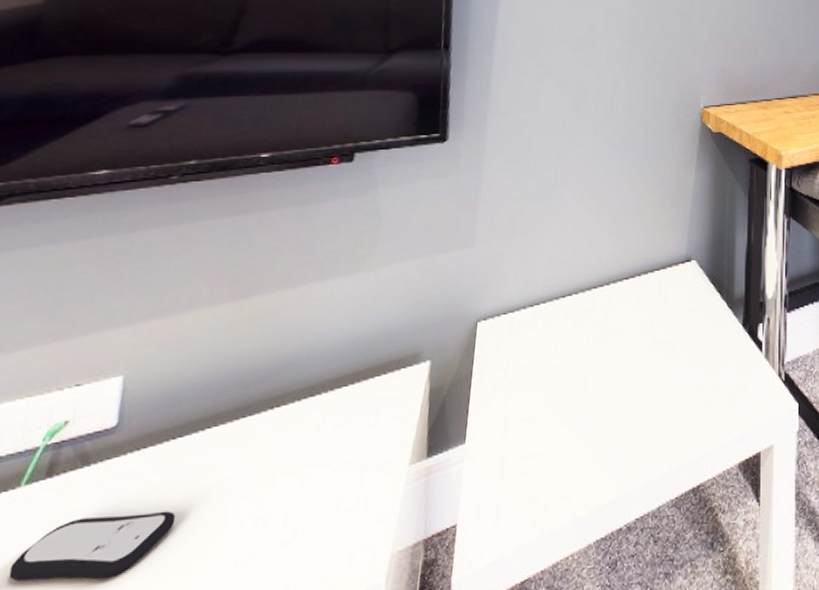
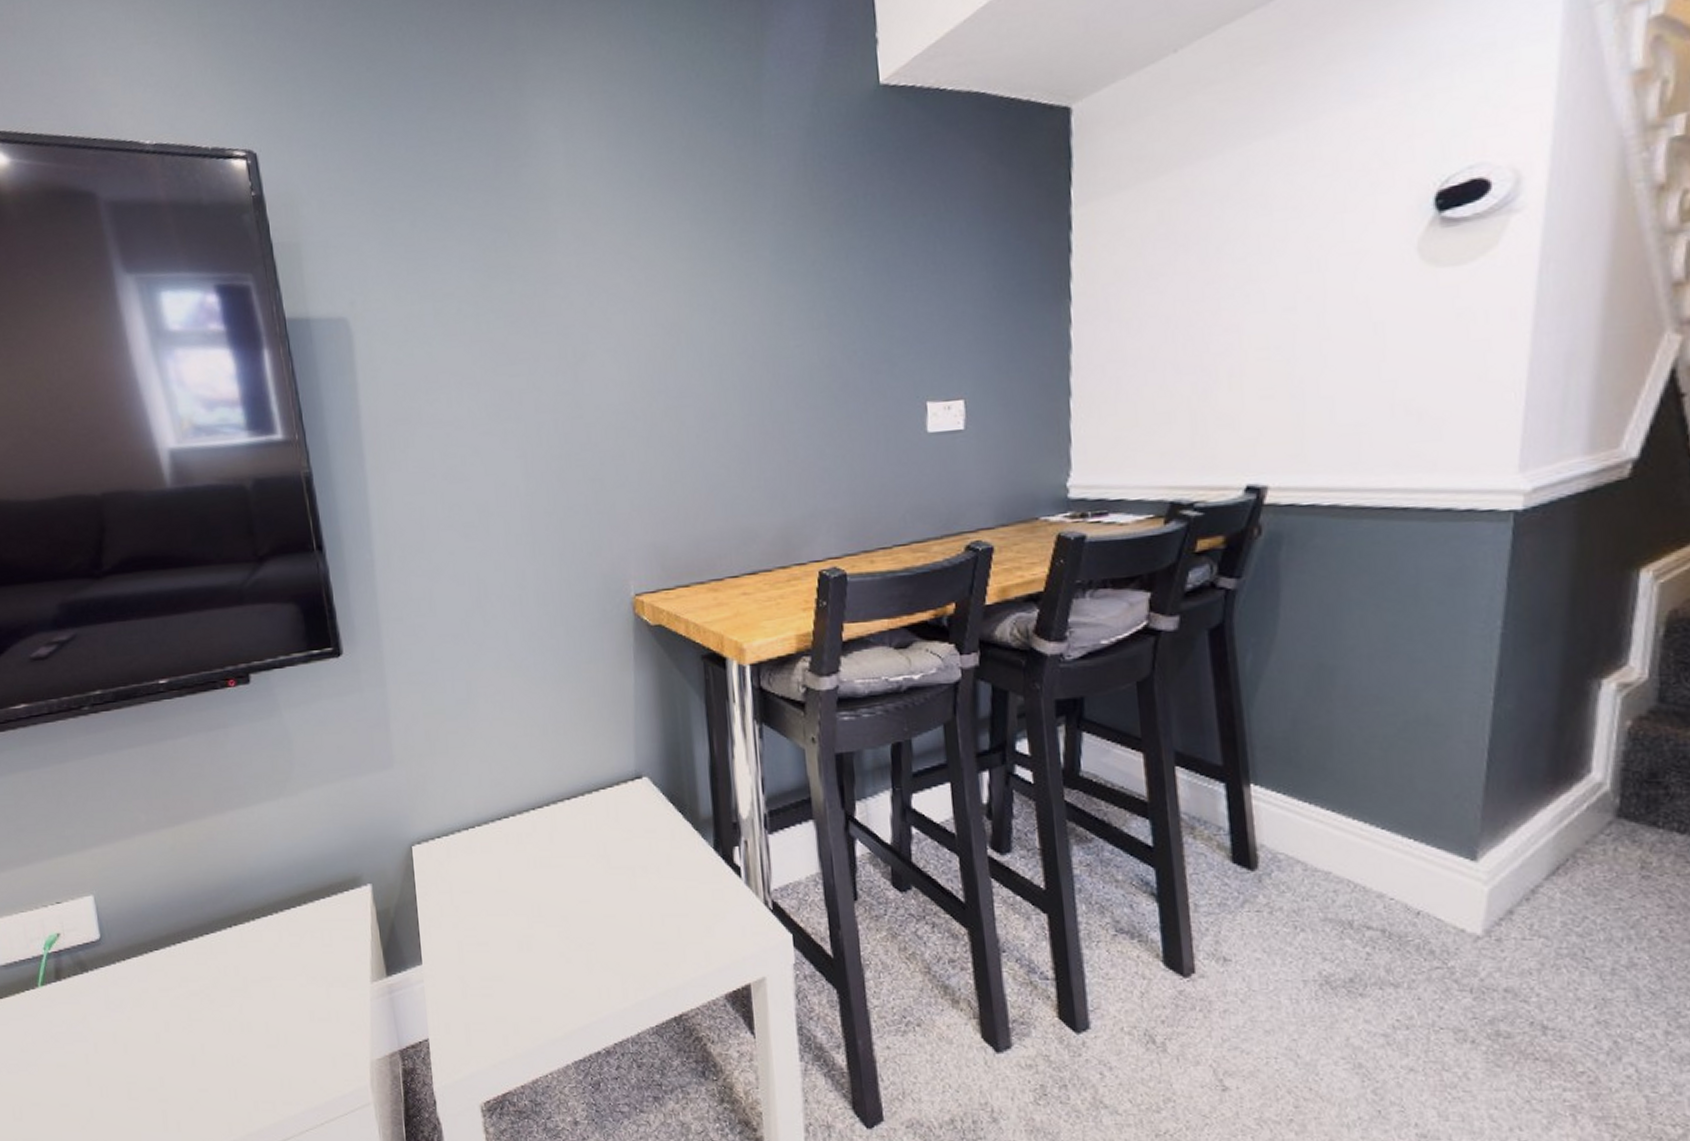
remote control: present [9,511,176,581] -> none [50,1013,172,1066]

